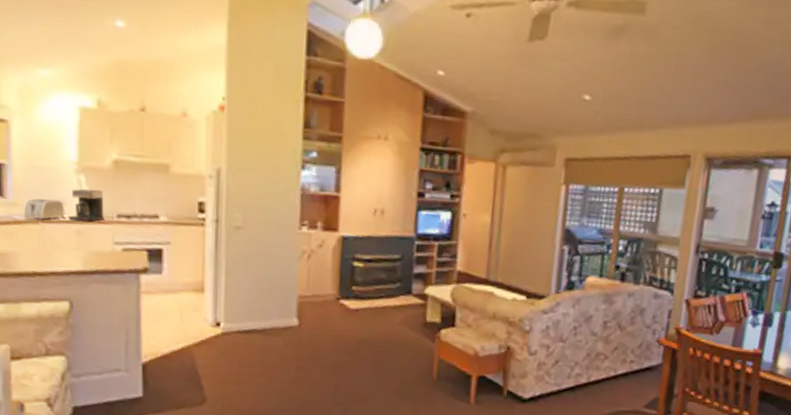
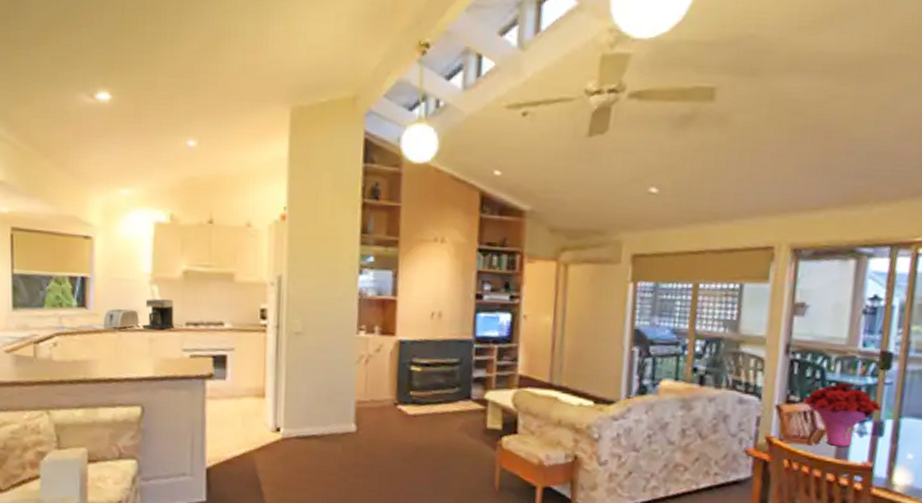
flower bouquet: none [708,280,773,336] -> present [803,383,883,447]

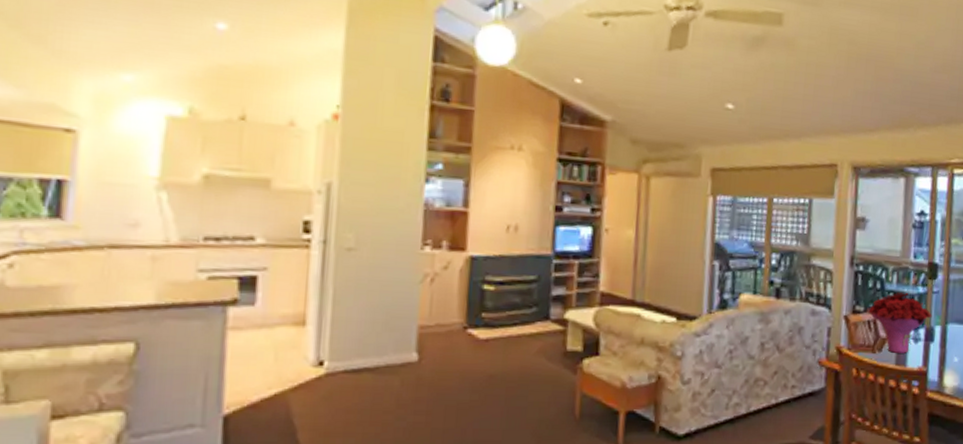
toaster: present [102,308,140,330] -> none [84,220,140,246]
coffee maker: present [142,298,174,331] -> none [142,208,189,247]

